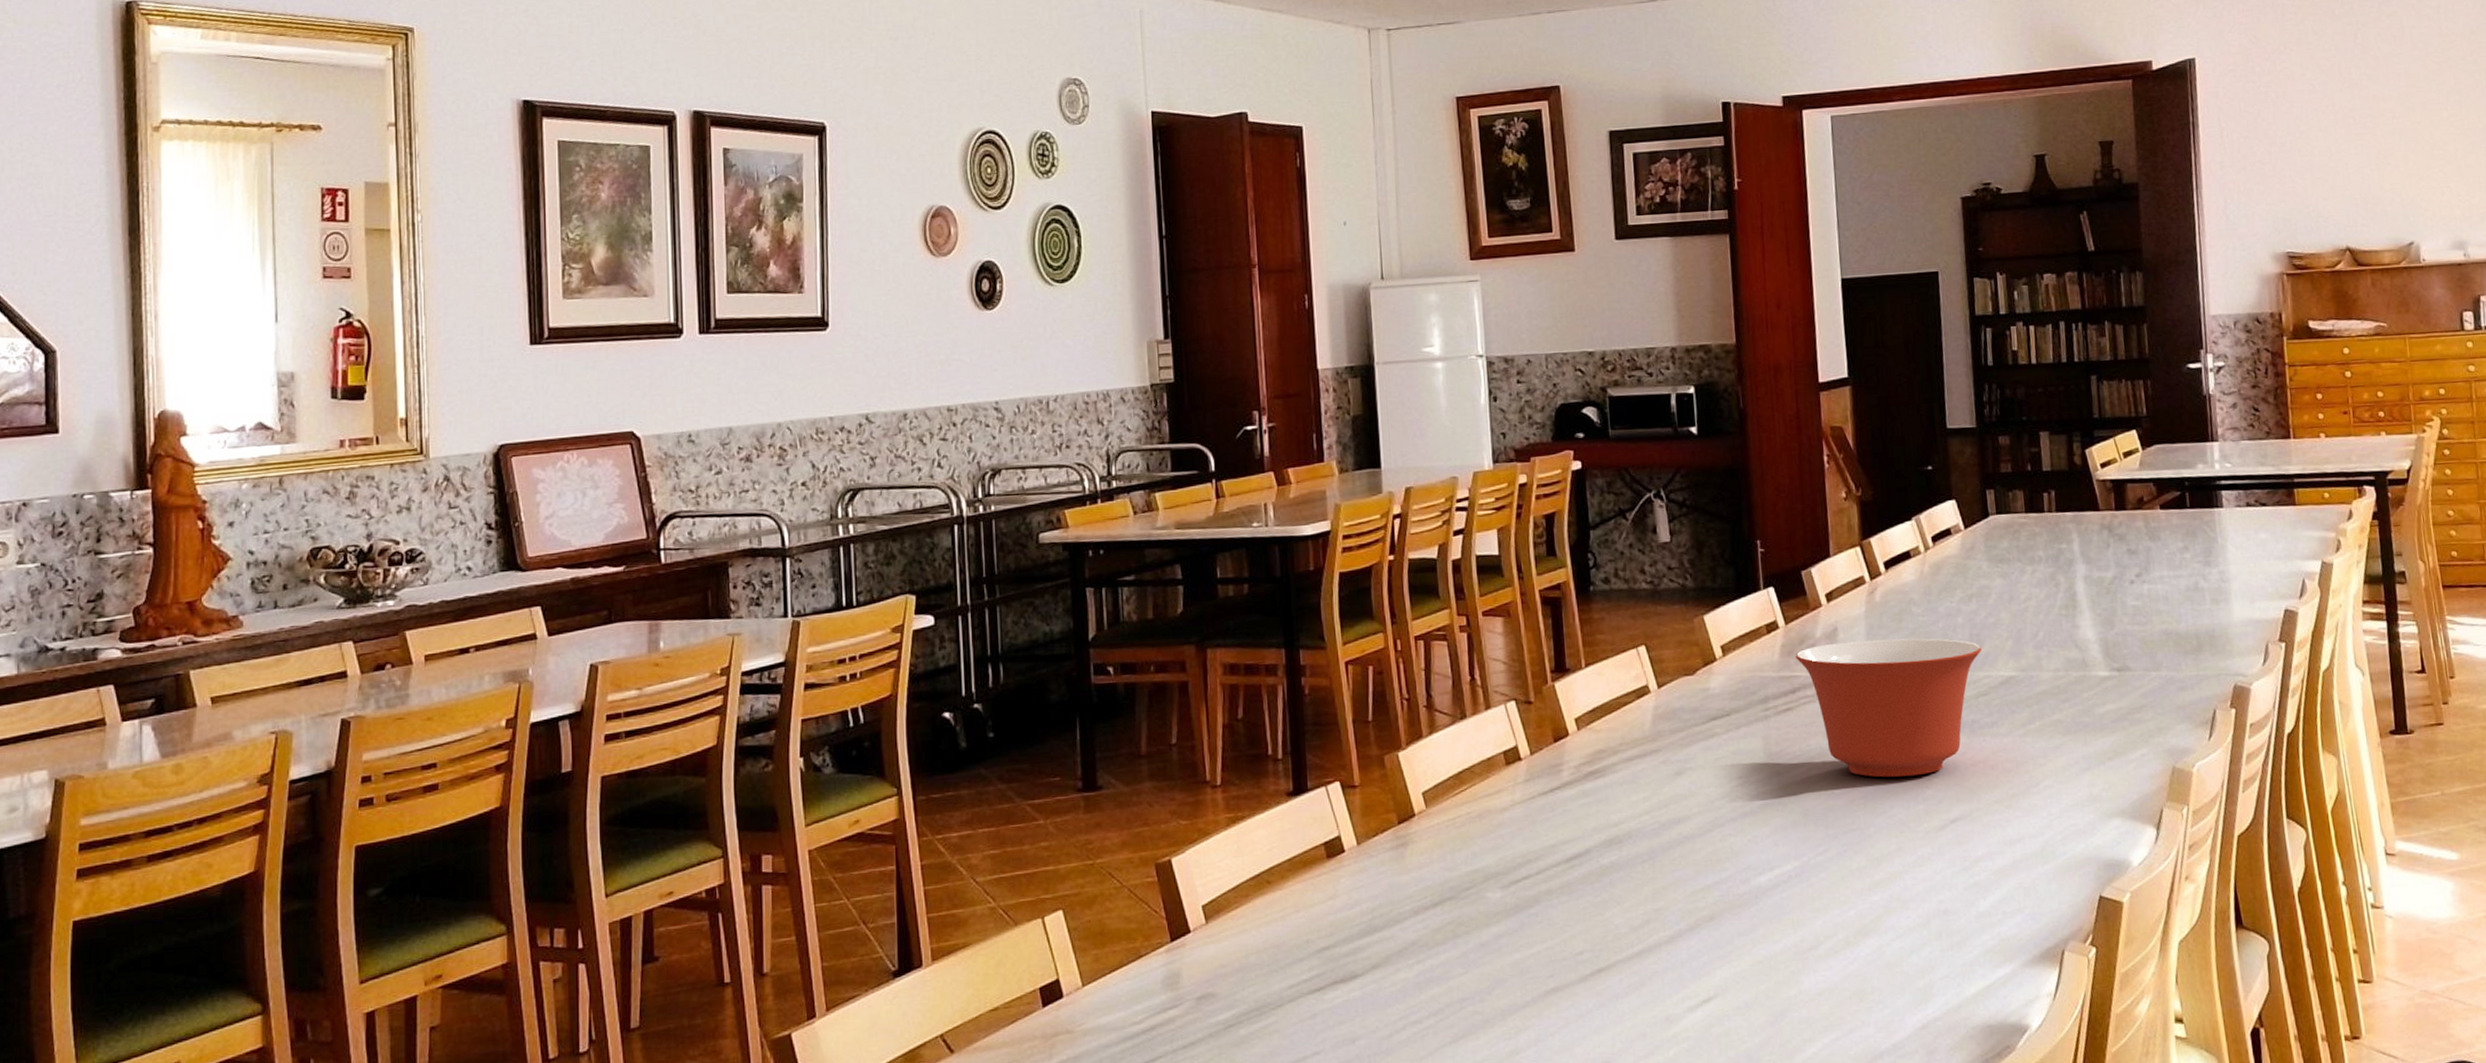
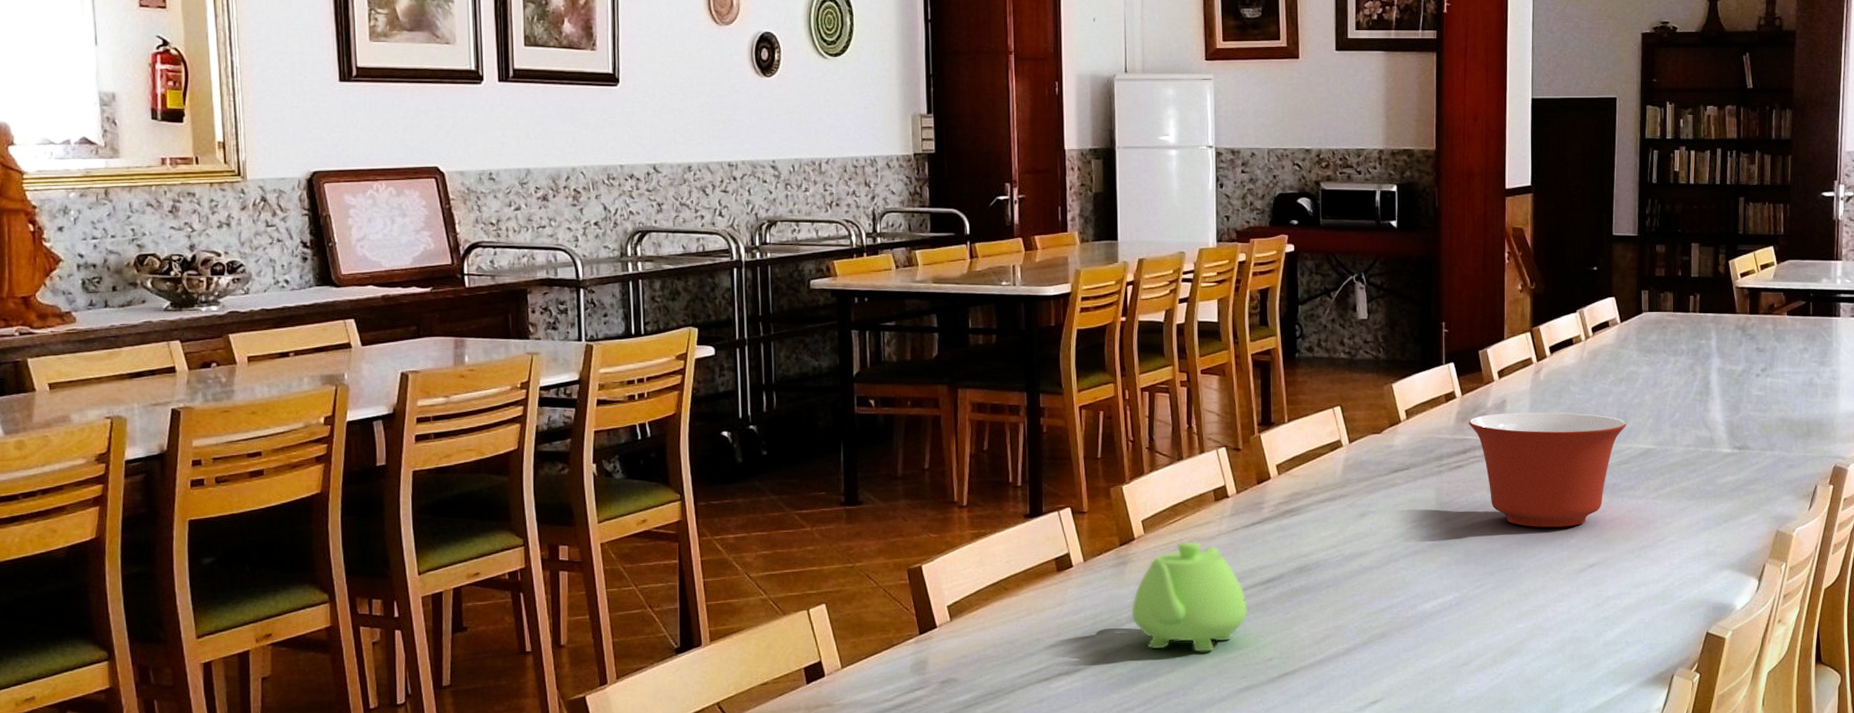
teapot: none [1415,814,1551,949] -> present [1131,541,1247,652]

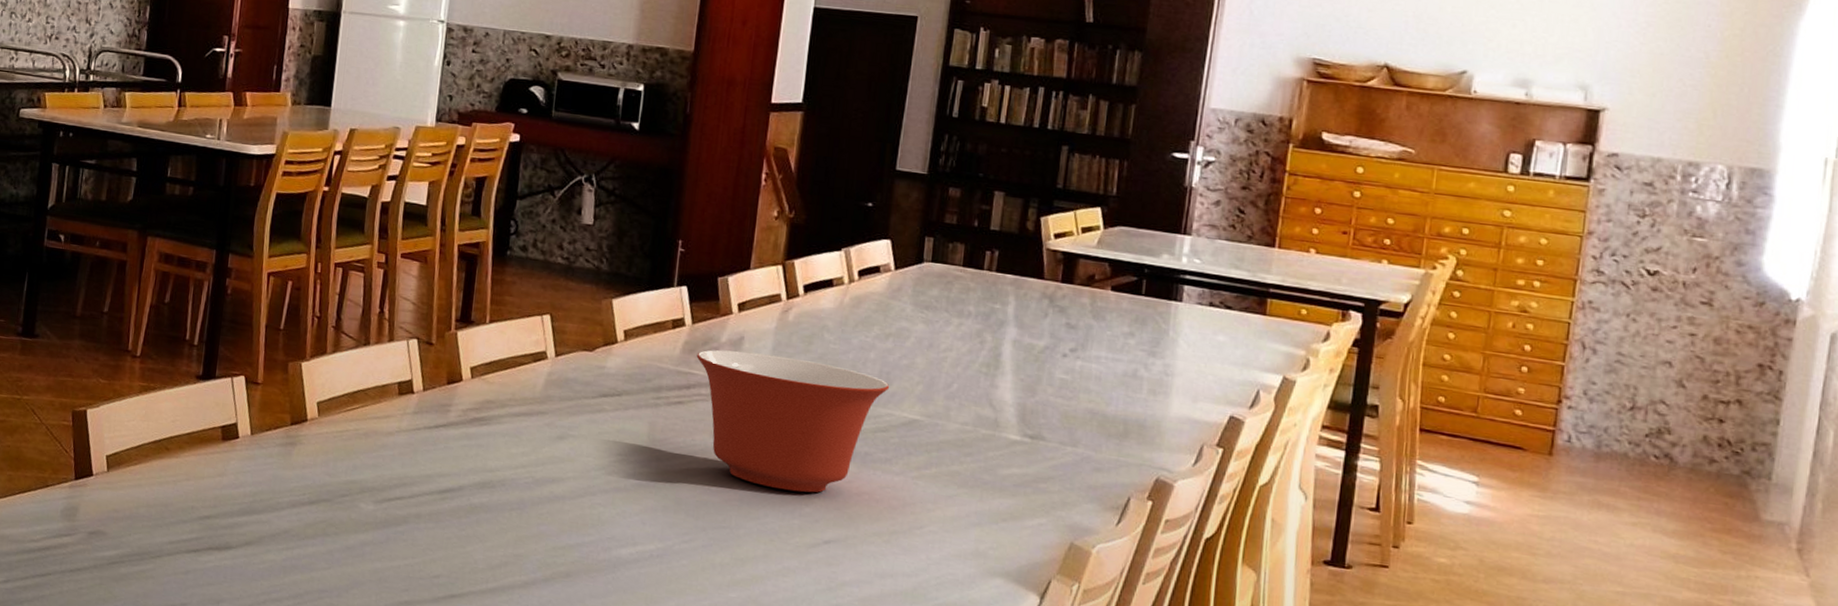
teapot: present [1131,541,1247,652] -> none [292,432,420,556]

